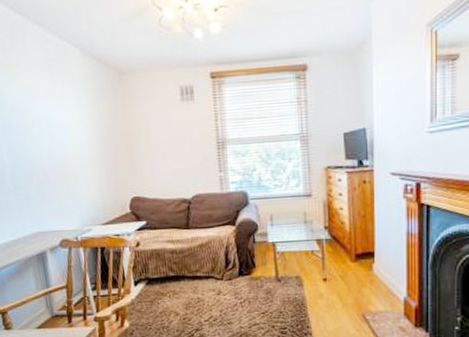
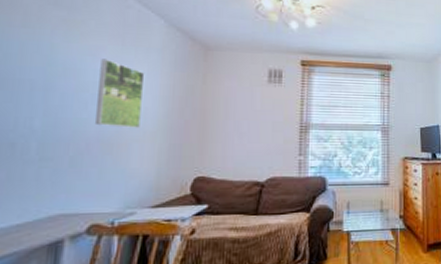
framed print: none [37,95,80,158] -> present [96,58,145,128]

